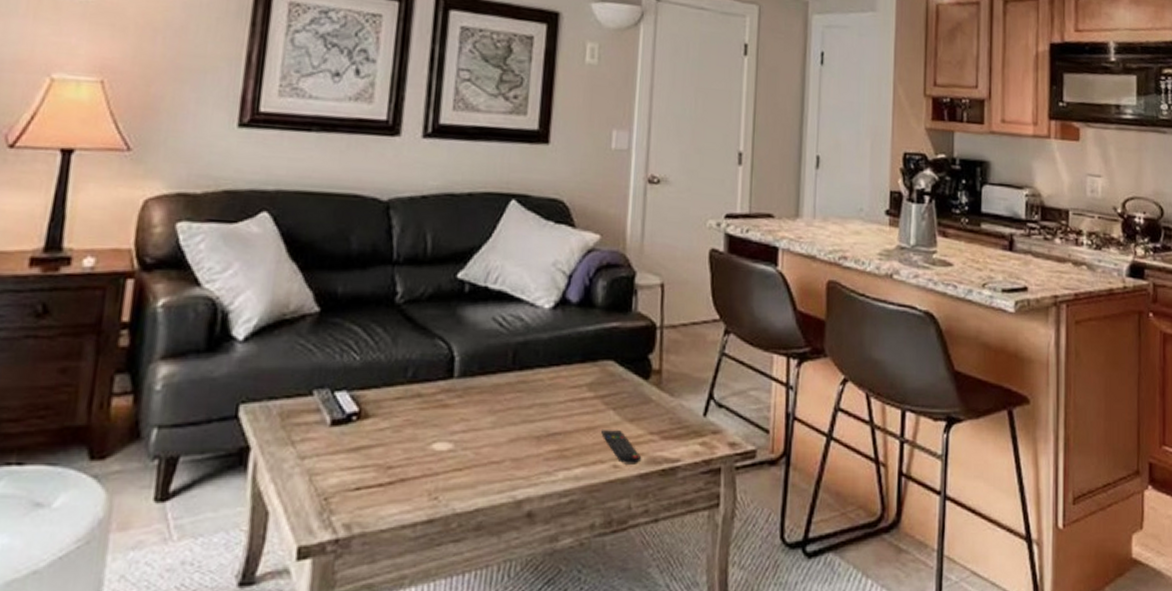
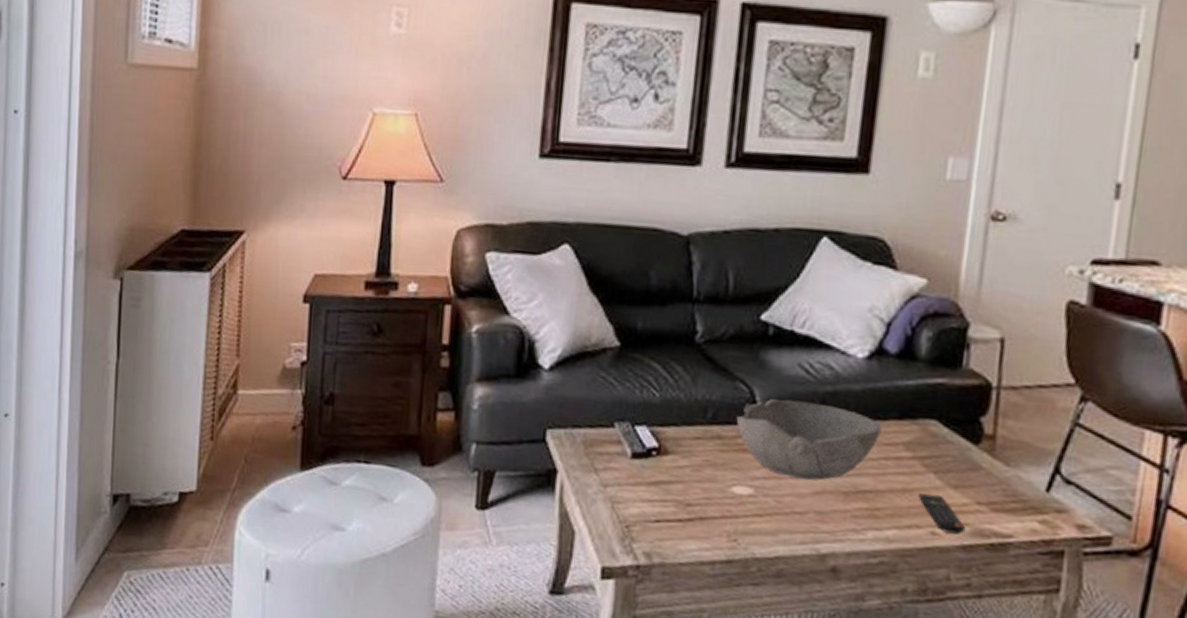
bowl: none [435,352,567,428] -> present [736,399,882,481]

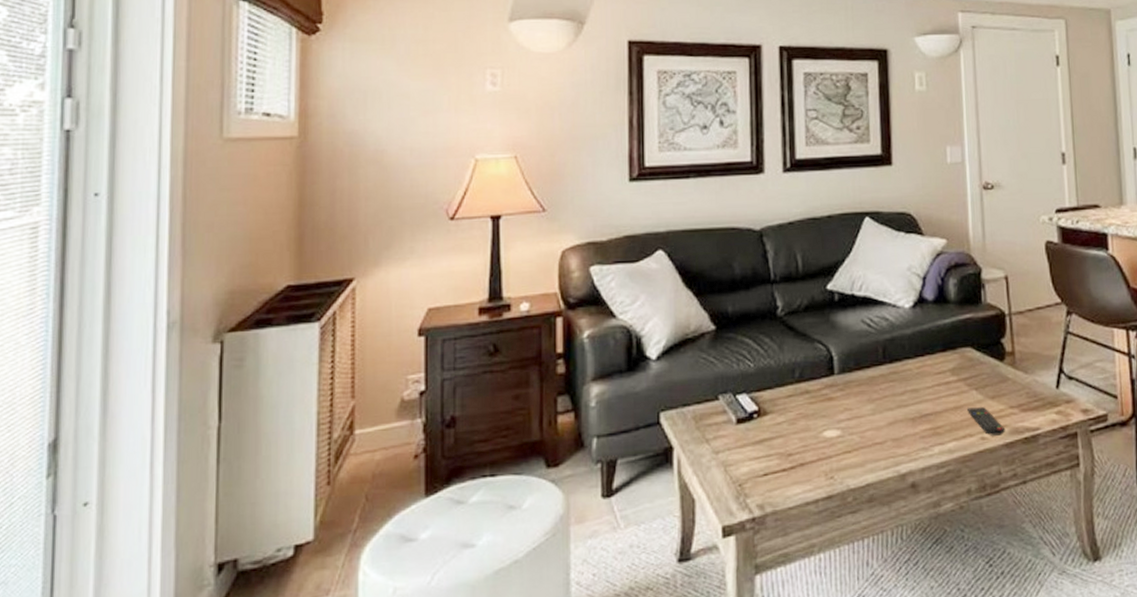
bowl: present [736,399,882,481] -> none [819,349,932,415]

